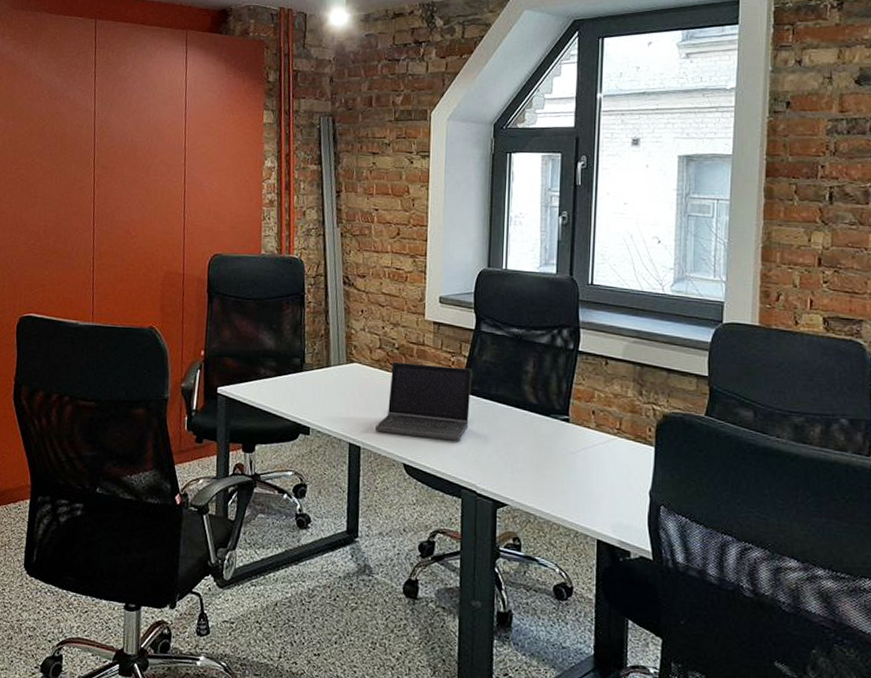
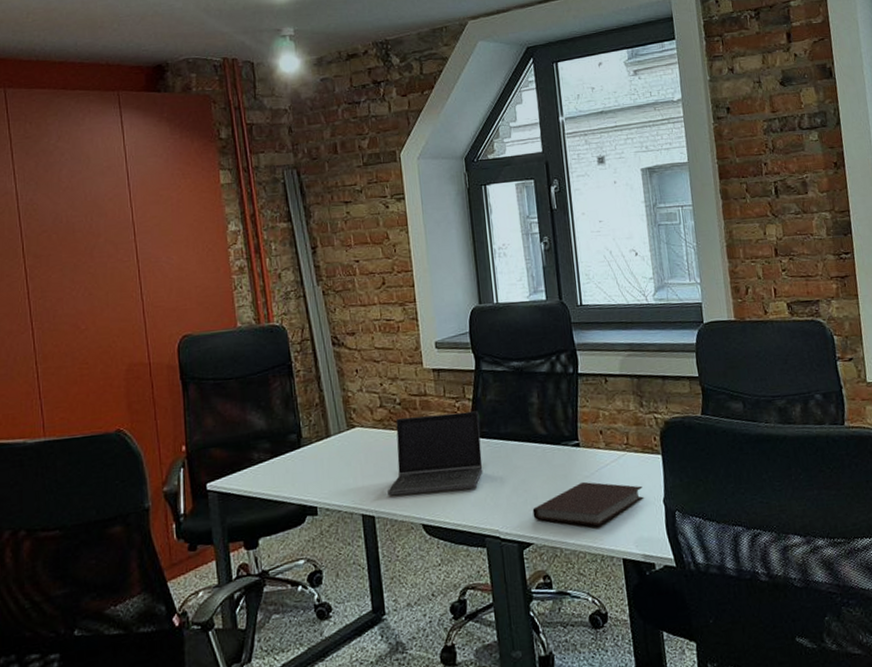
notebook: none [512,456,629,503] -> present [532,481,644,527]

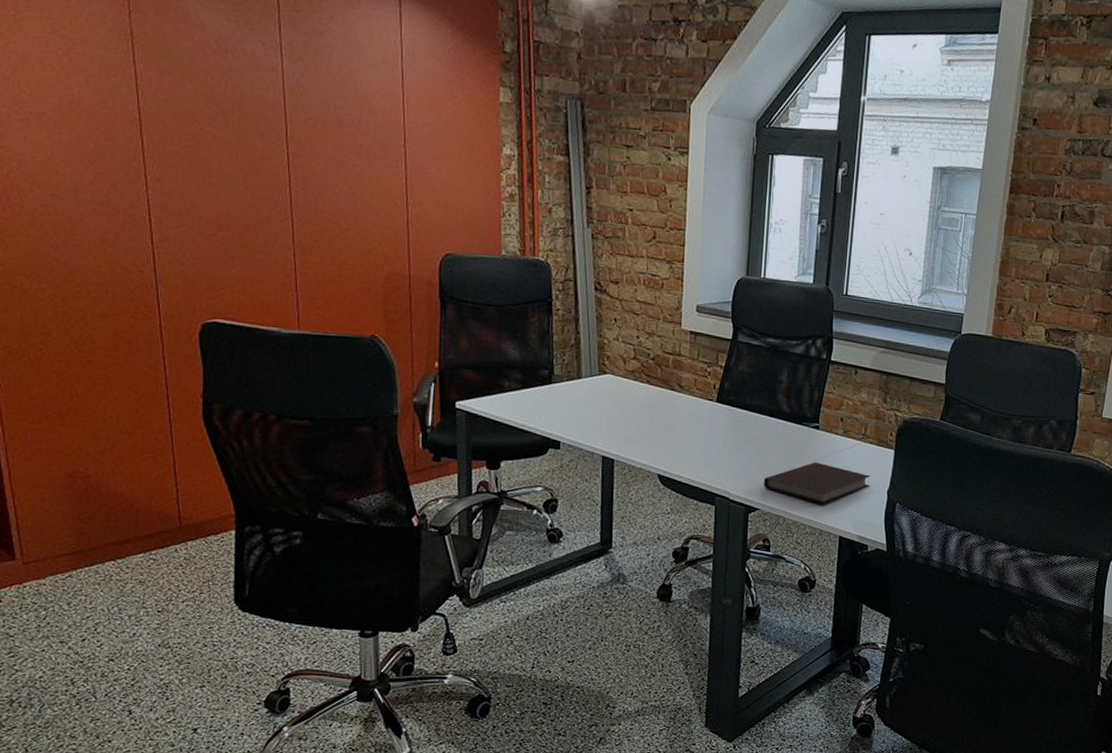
laptop computer: present [388,411,483,496] -> none [630,372,729,450]

